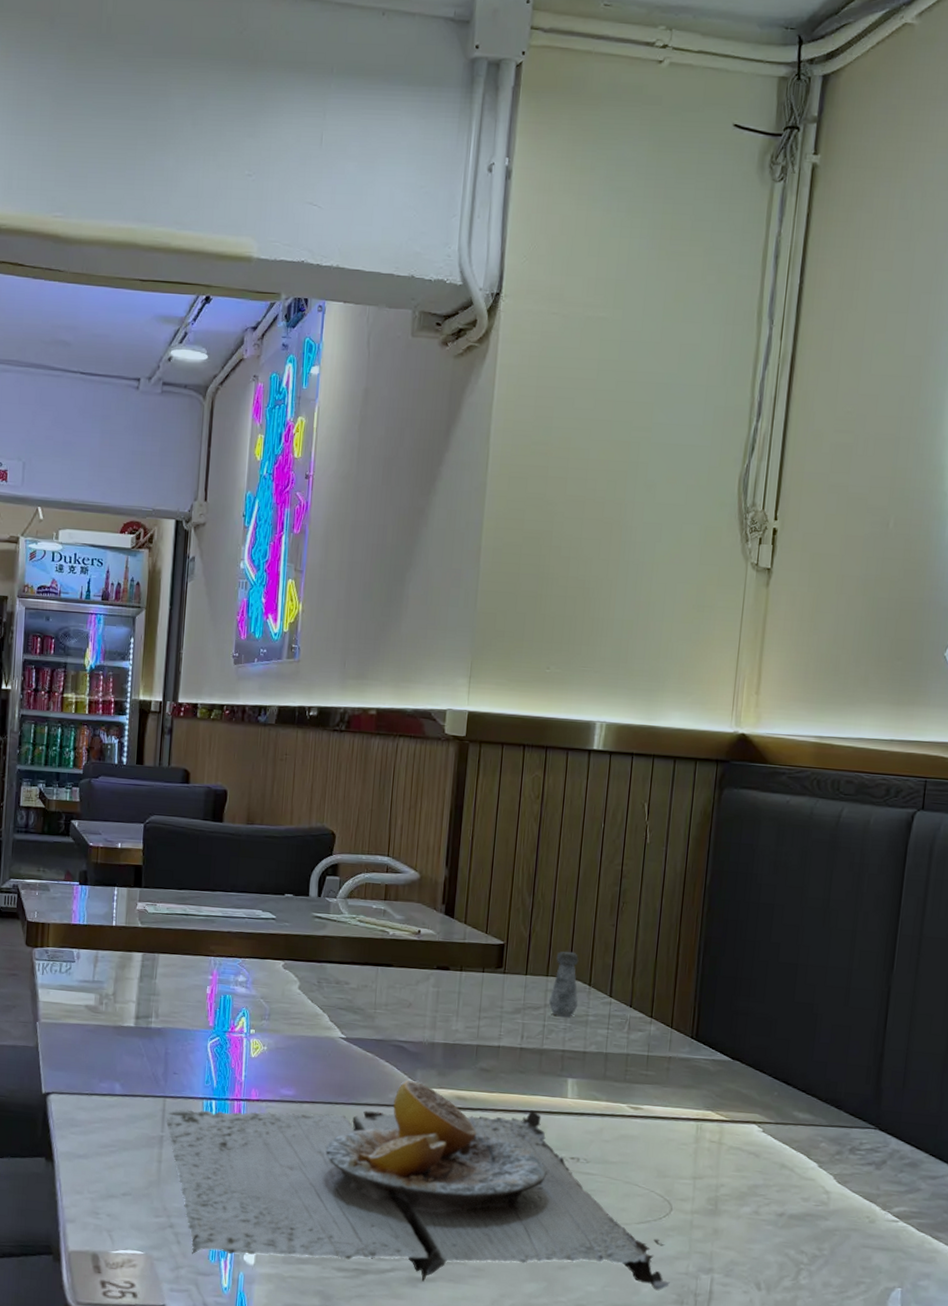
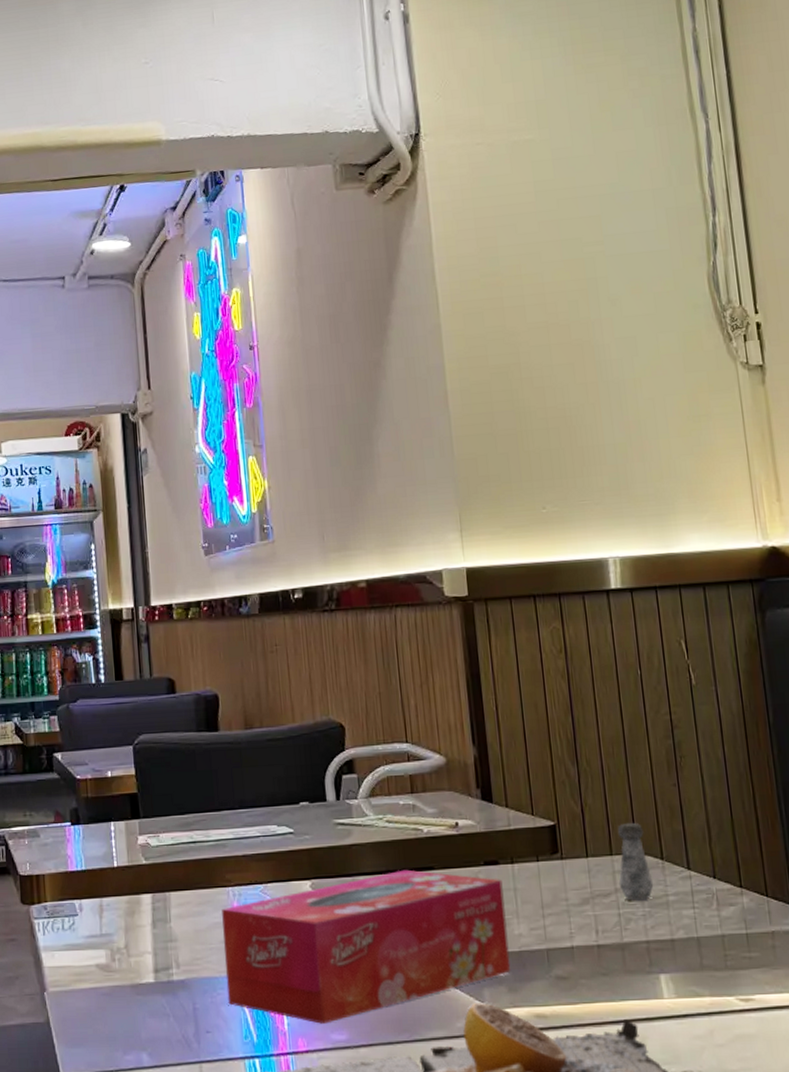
tissue box: none [196,963,450,1080] -> present [222,869,511,1024]

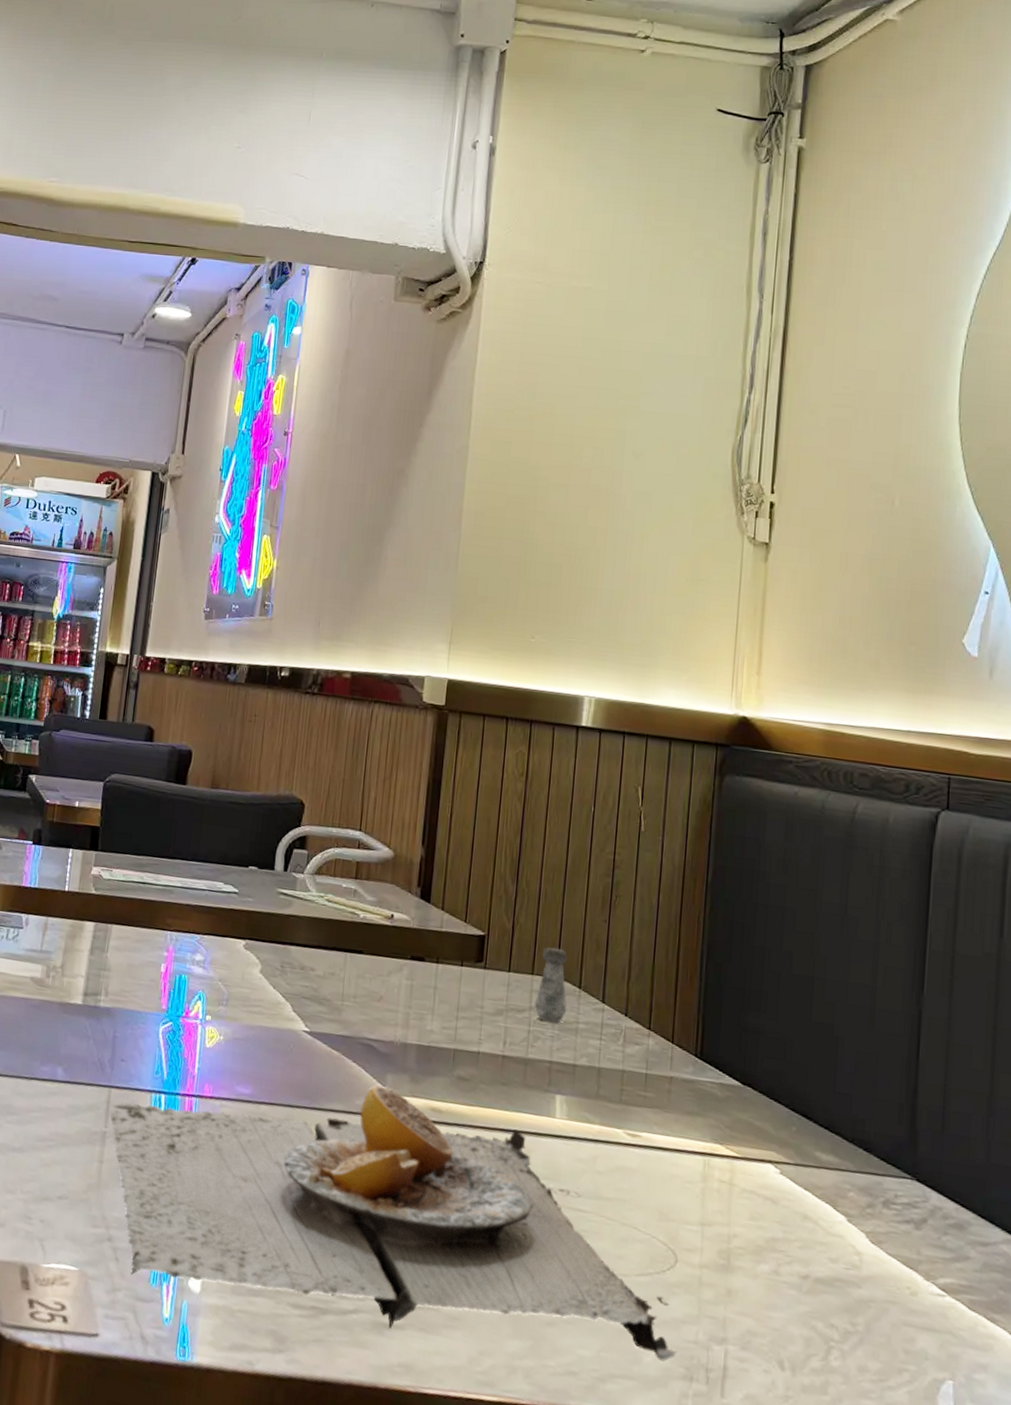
tissue box: present [222,869,511,1024] -> none [146,948,425,1076]

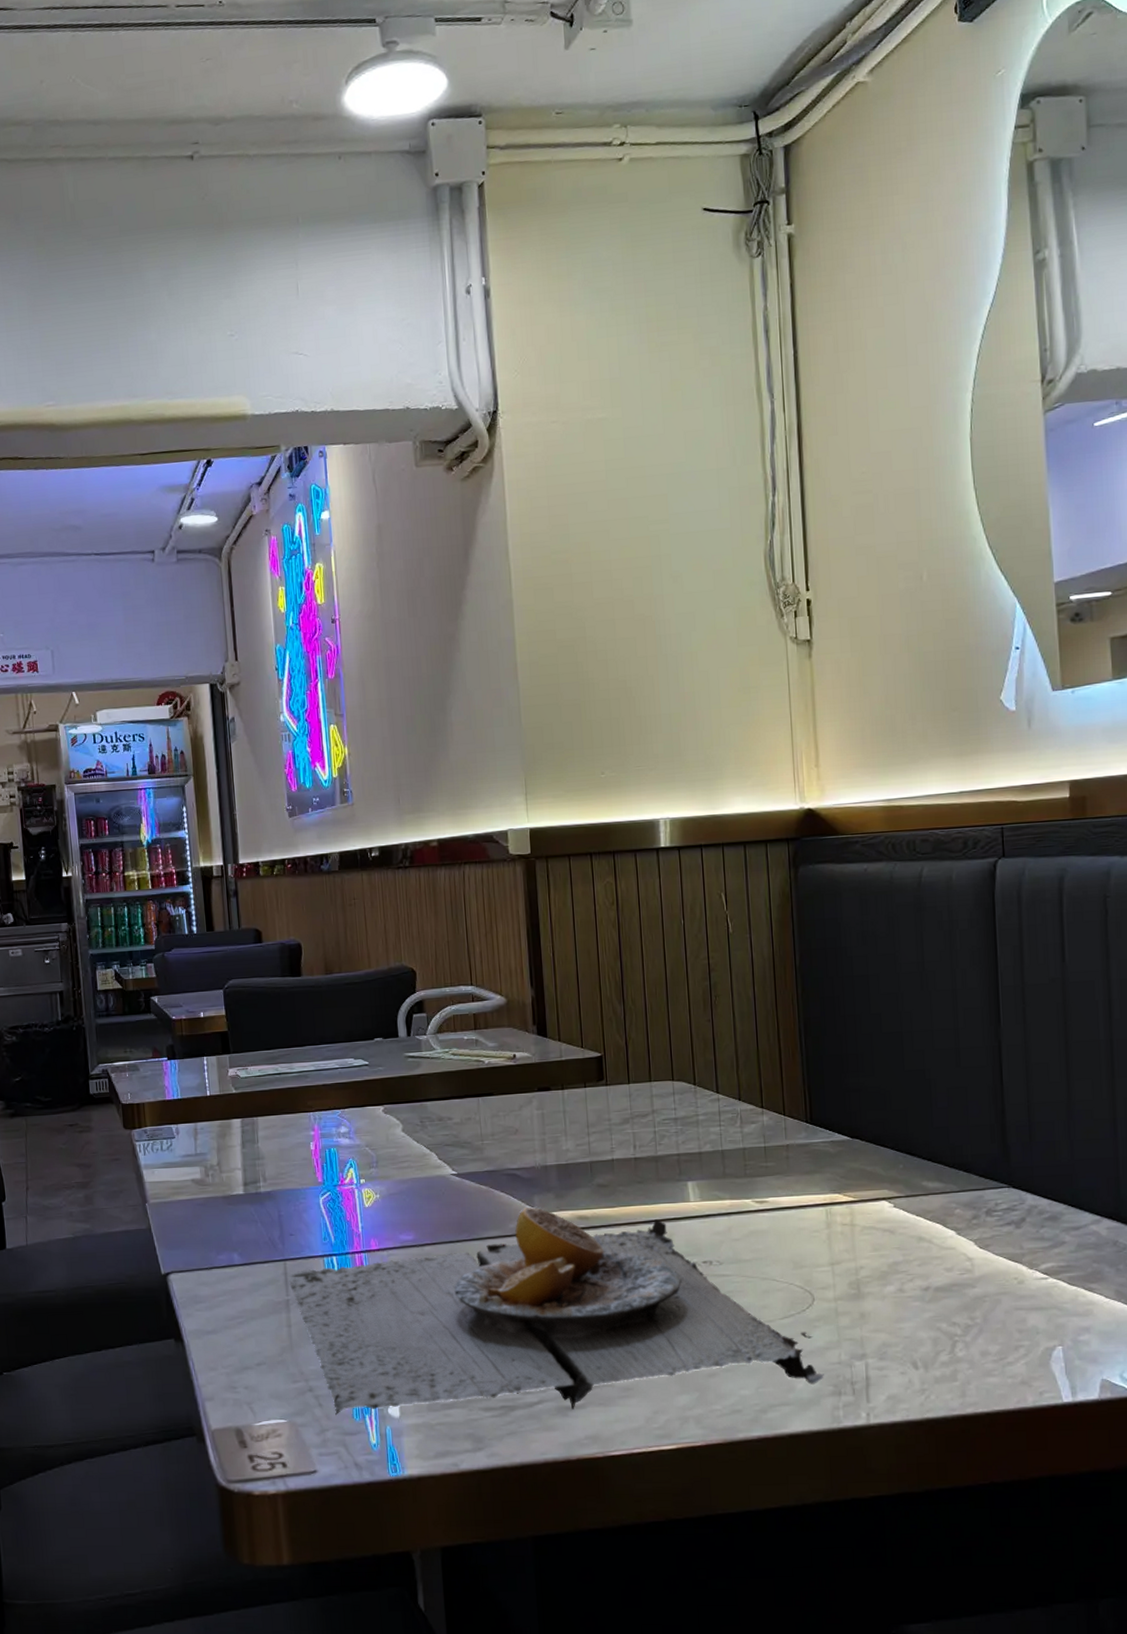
salt shaker: present [534,947,568,1023] -> none [655,1053,686,1120]

